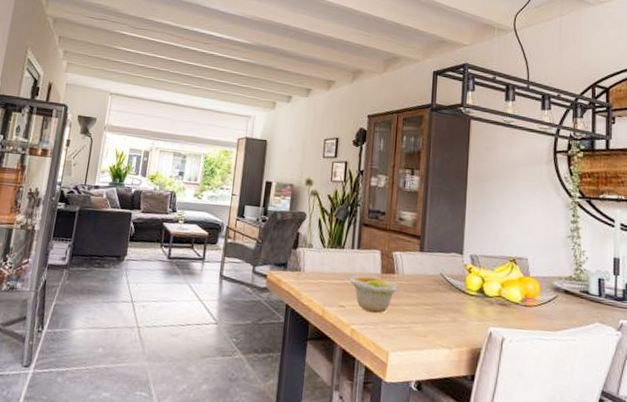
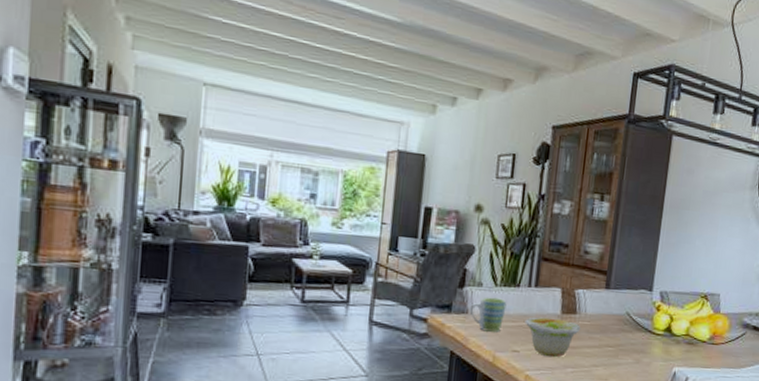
mug: none [302,257,334,289] -> present [469,297,507,332]

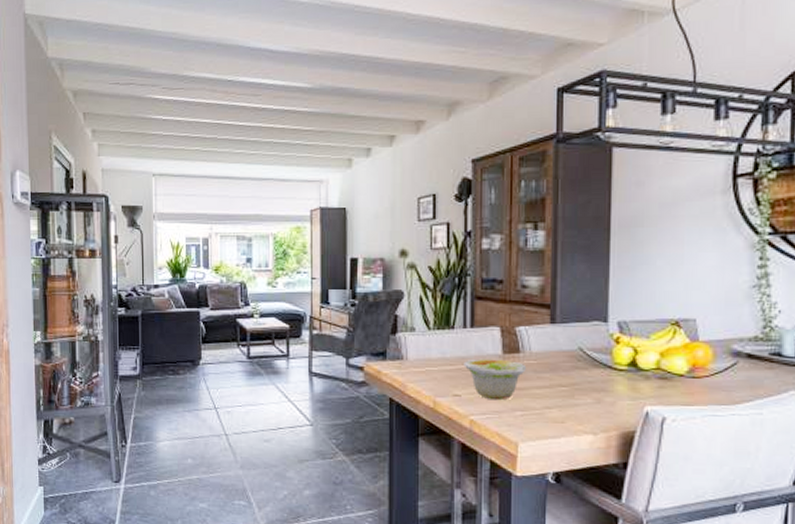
mug: present [469,297,507,332] -> none [404,341,442,377]

